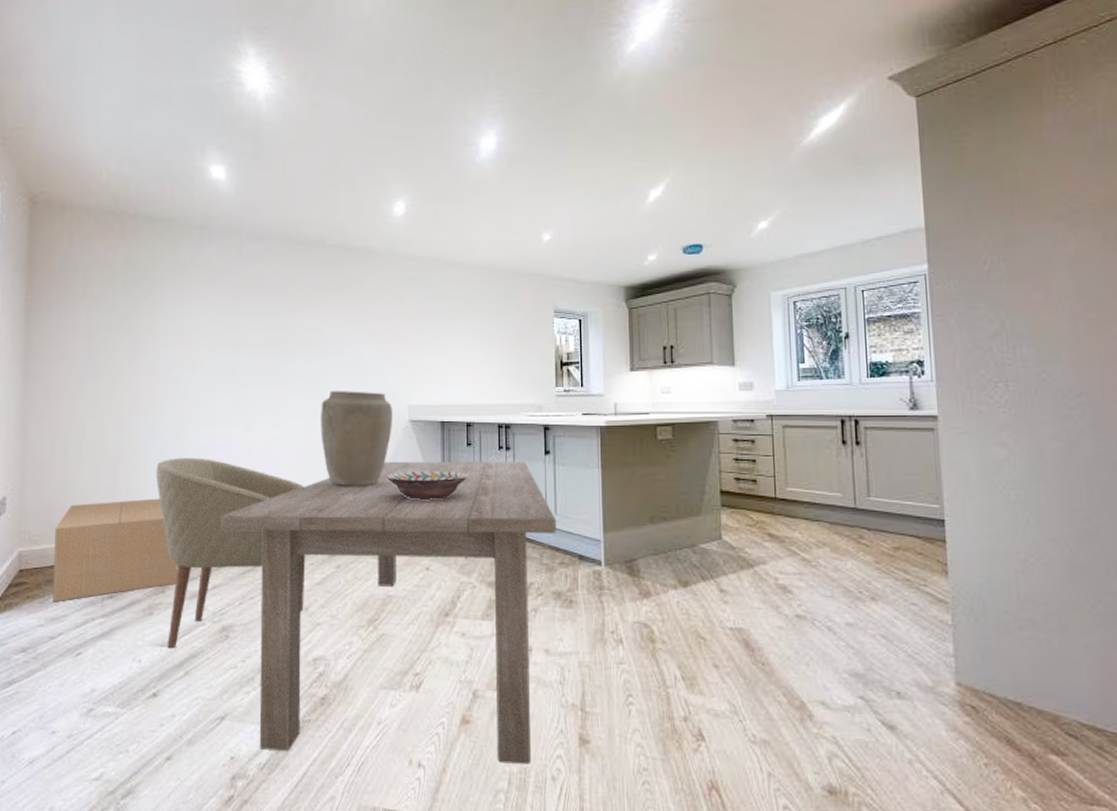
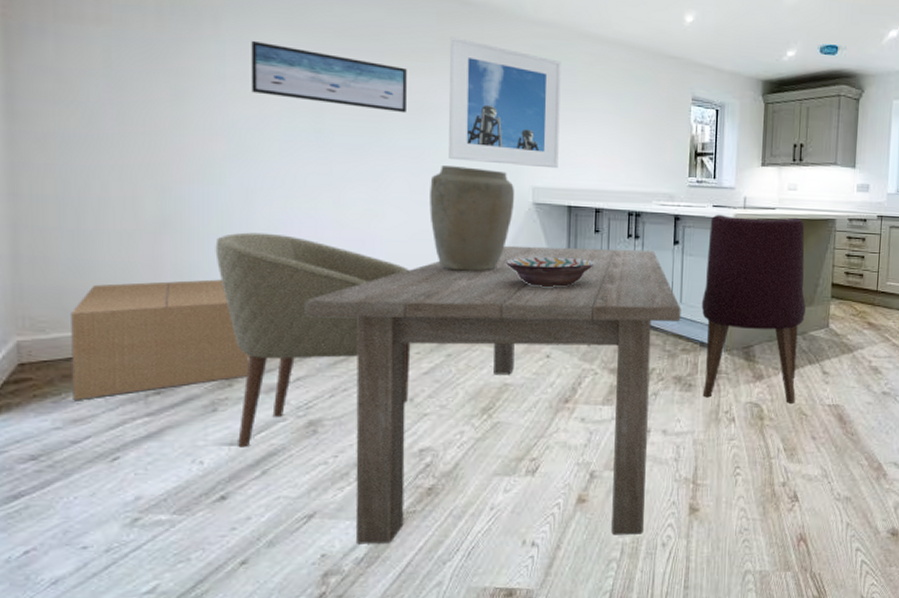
wall art: none [185,299,302,348] -> present [251,40,407,114]
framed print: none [335,279,431,387] -> present [449,37,561,169]
chair: none [577,421,694,626] -> present [701,214,806,405]

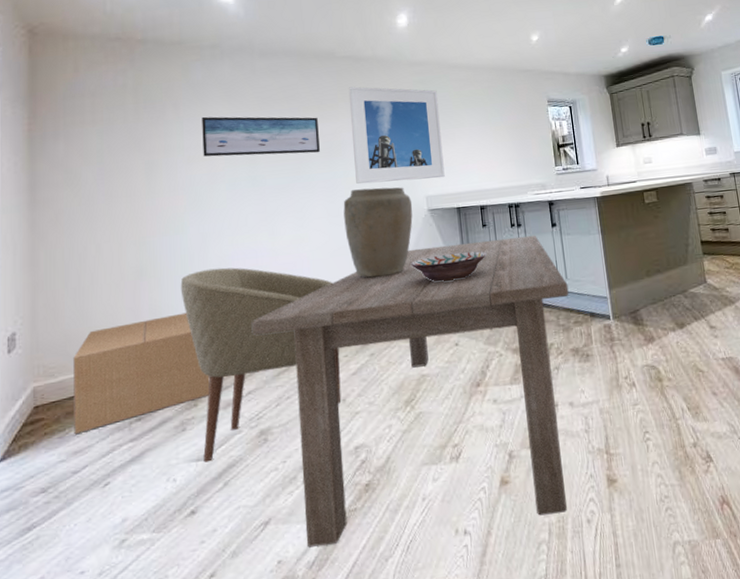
chair: present [701,214,806,405] -> none [580,186,689,366]

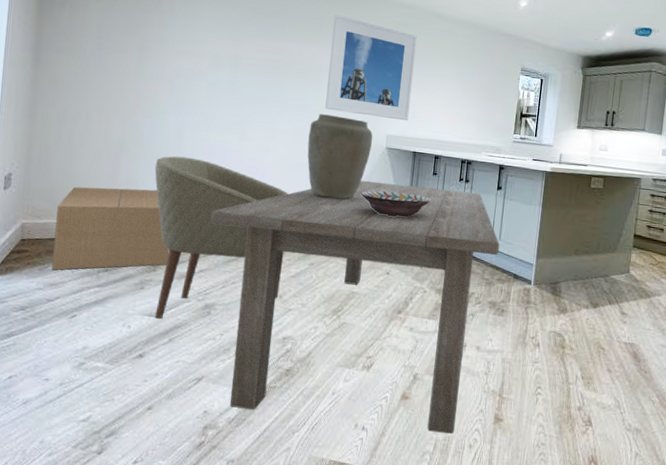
wall art: present [202,116,320,157] -> none [191,14,301,73]

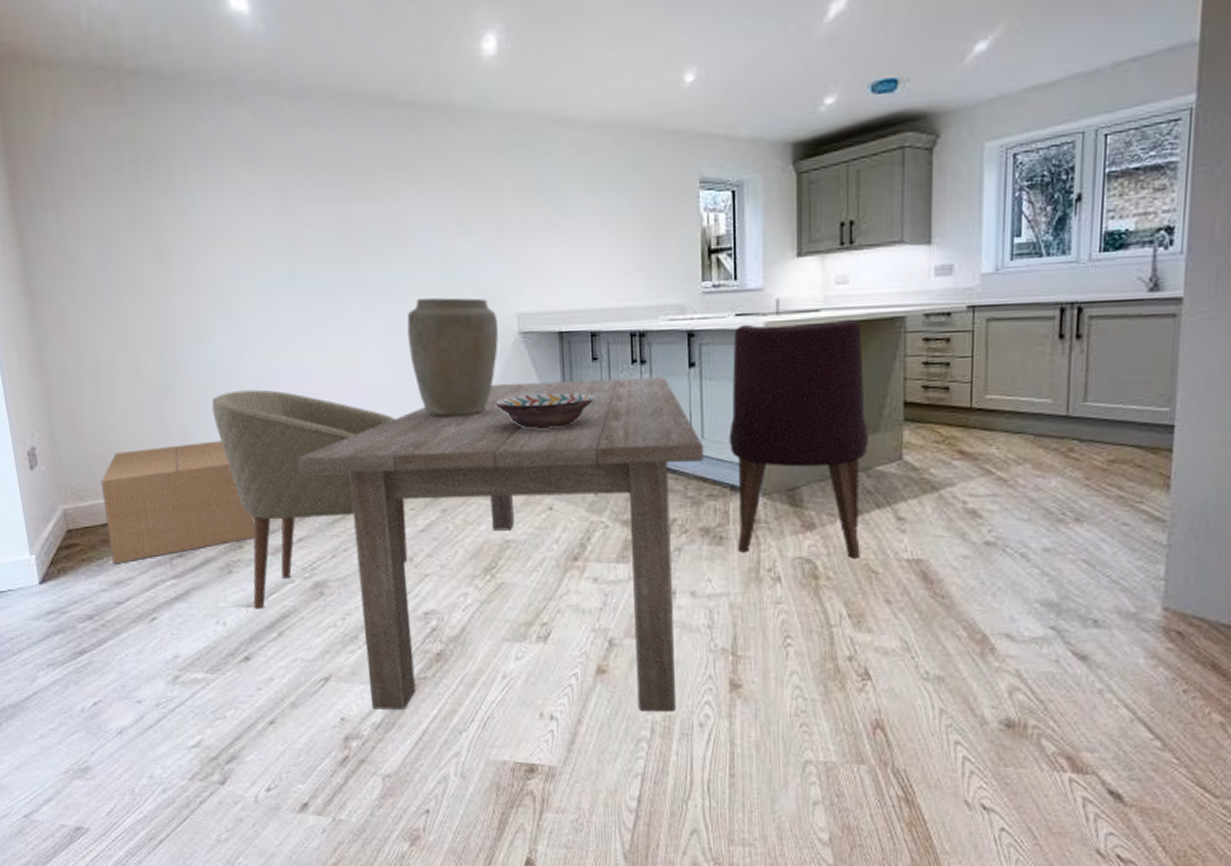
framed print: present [325,15,417,121] -> none [411,149,544,292]
chair: none [513,166,612,338] -> present [729,319,870,560]

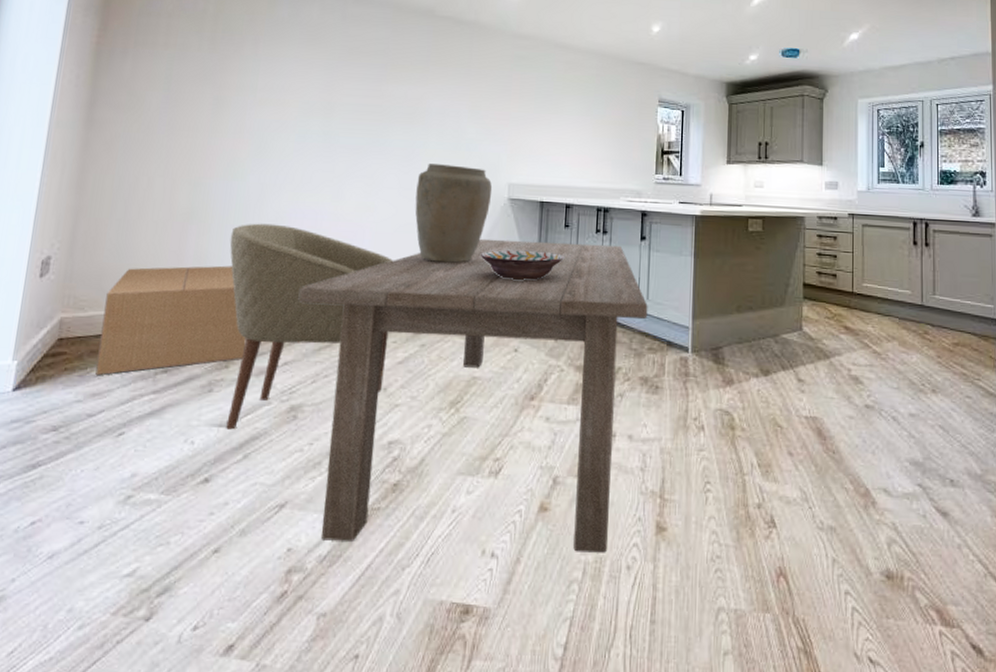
chair: present [729,319,870,560] -> none [668,210,777,414]

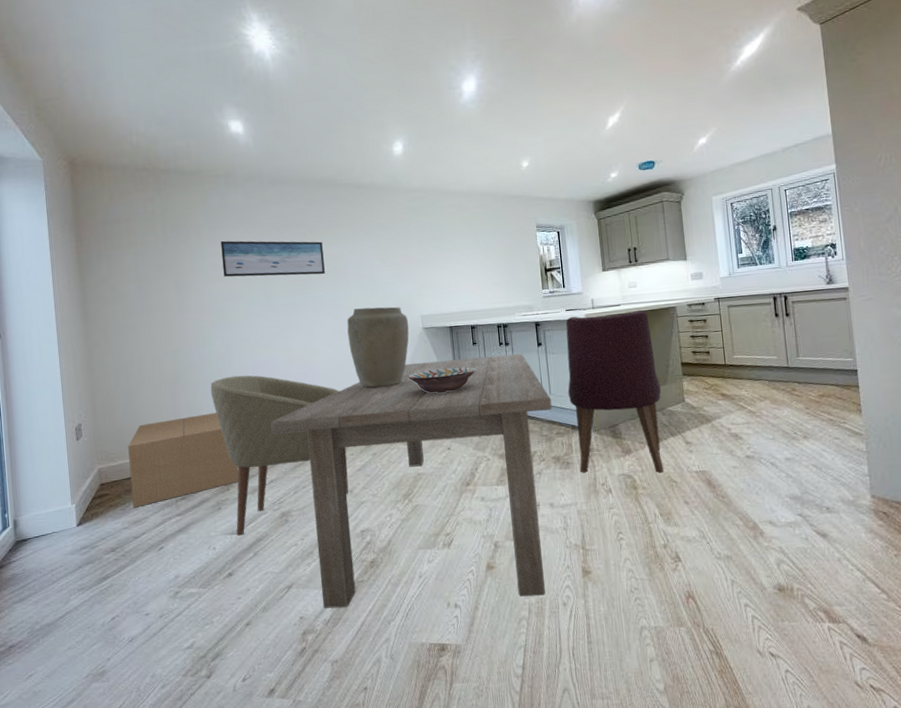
wall art: none [276,58,405,117] -> present [221,240,325,277]
chair: none [668,210,777,414] -> present [565,310,664,474]

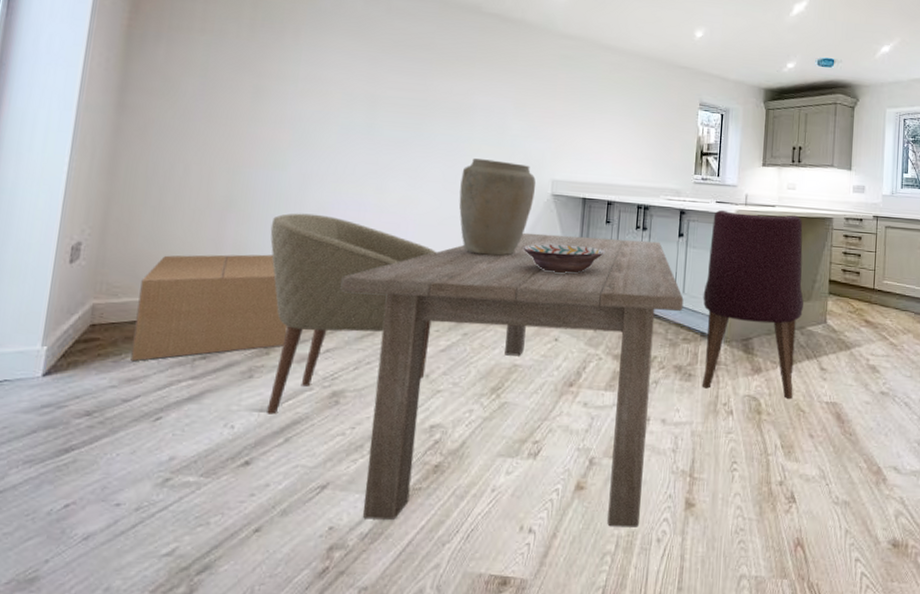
wall art: present [221,240,325,277] -> none [318,48,450,112]

